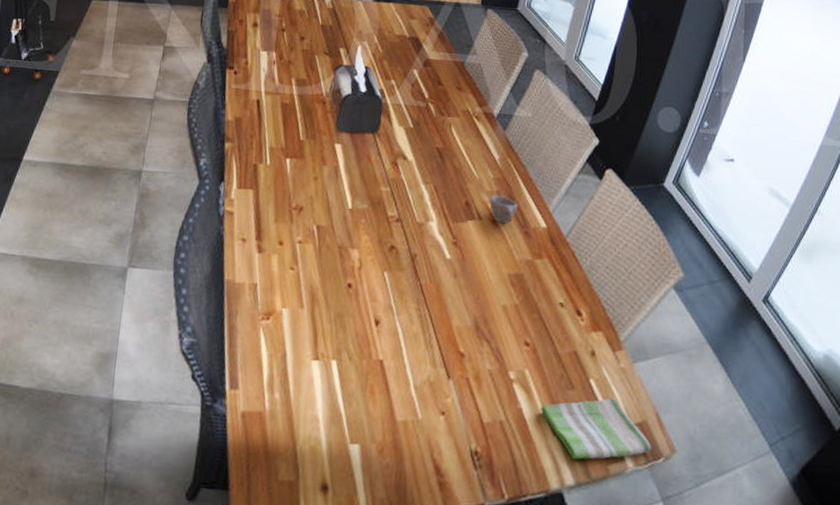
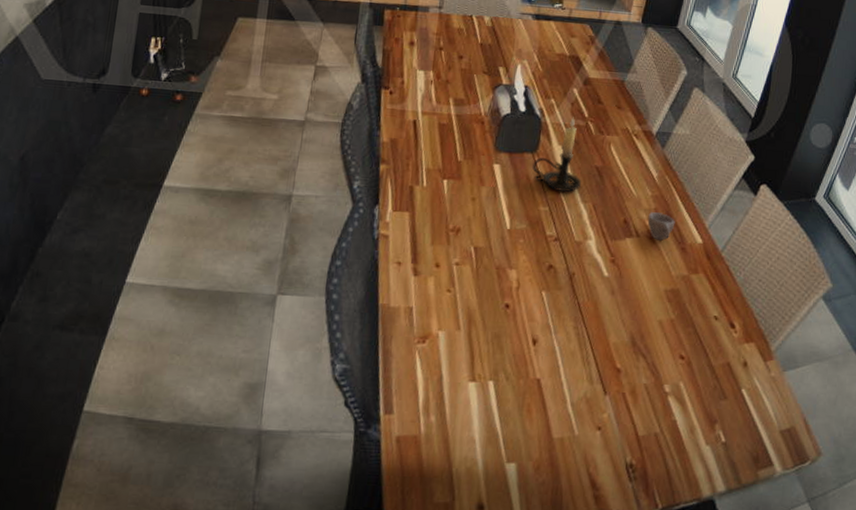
candle holder: none [373,98,423,173] -> present [532,117,582,193]
dish towel: present [540,398,652,460] -> none [694,406,799,467]

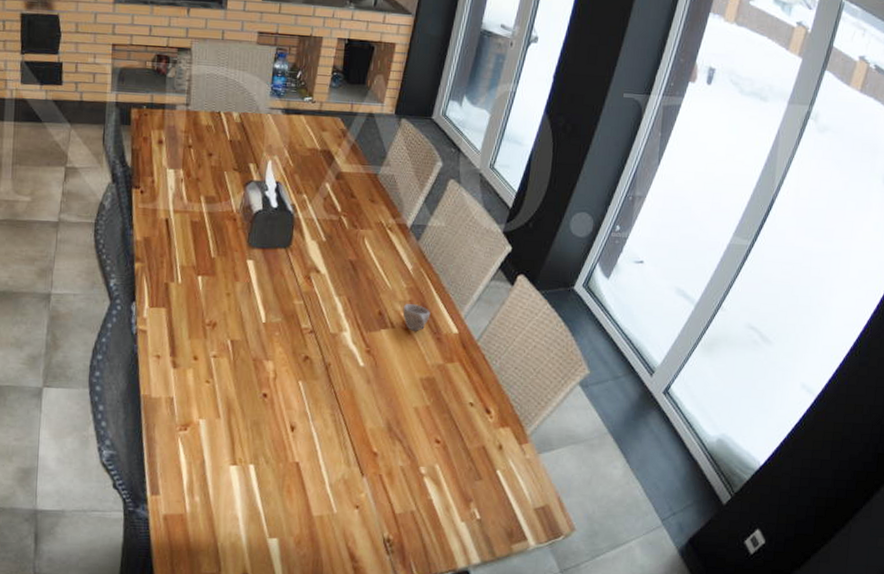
candle holder: present [532,117,582,193] -> none [286,211,336,286]

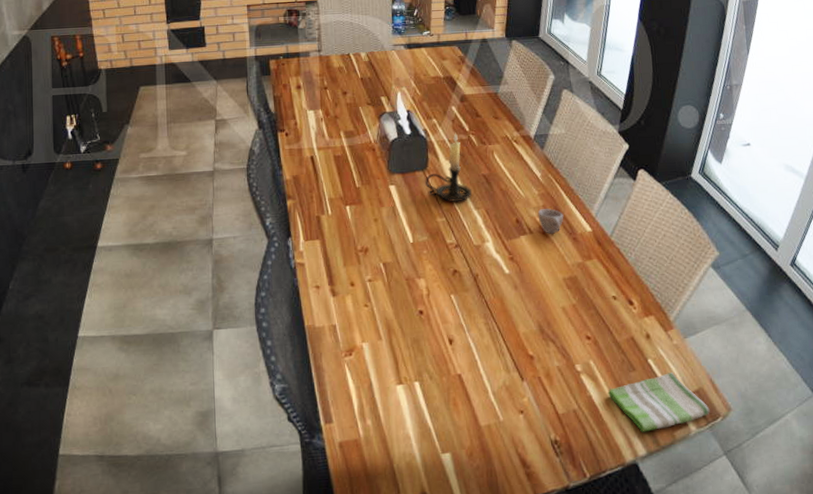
candle holder: none [286,211,336,286] -> present [425,132,472,203]
dish towel: none [449,486,553,542] -> present [607,372,710,432]

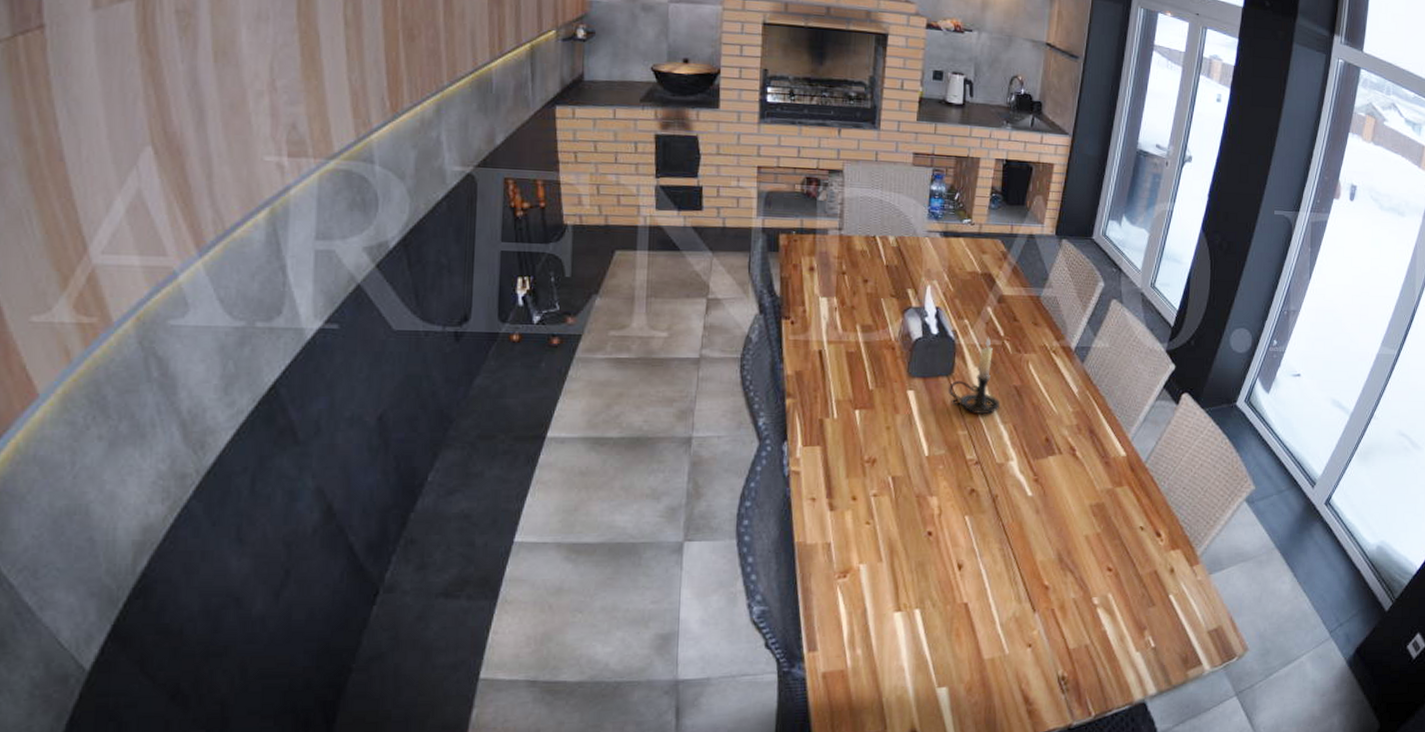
cup: present [537,208,564,234] -> none [1069,428,1098,456]
dish towel: present [607,372,710,432] -> none [1123,609,1226,670]

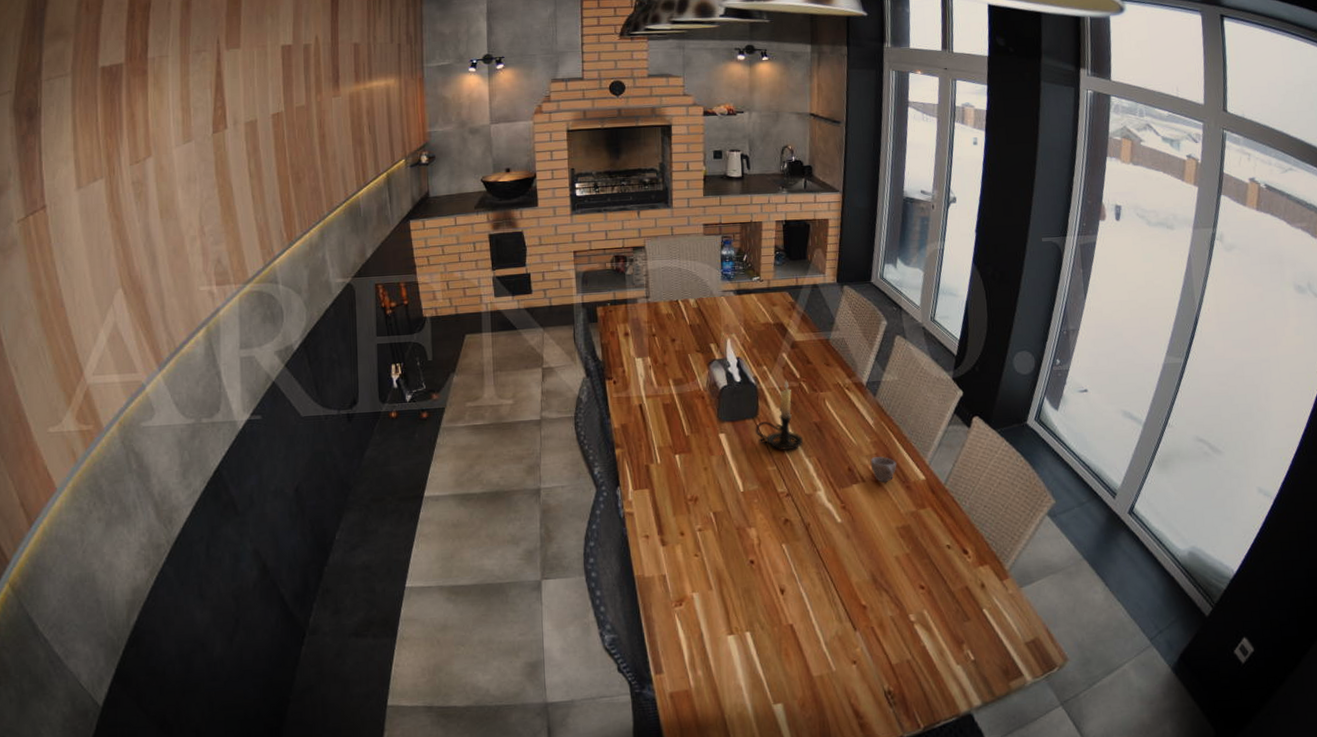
cup: none [1069,428,1098,456] -> present [870,456,897,483]

